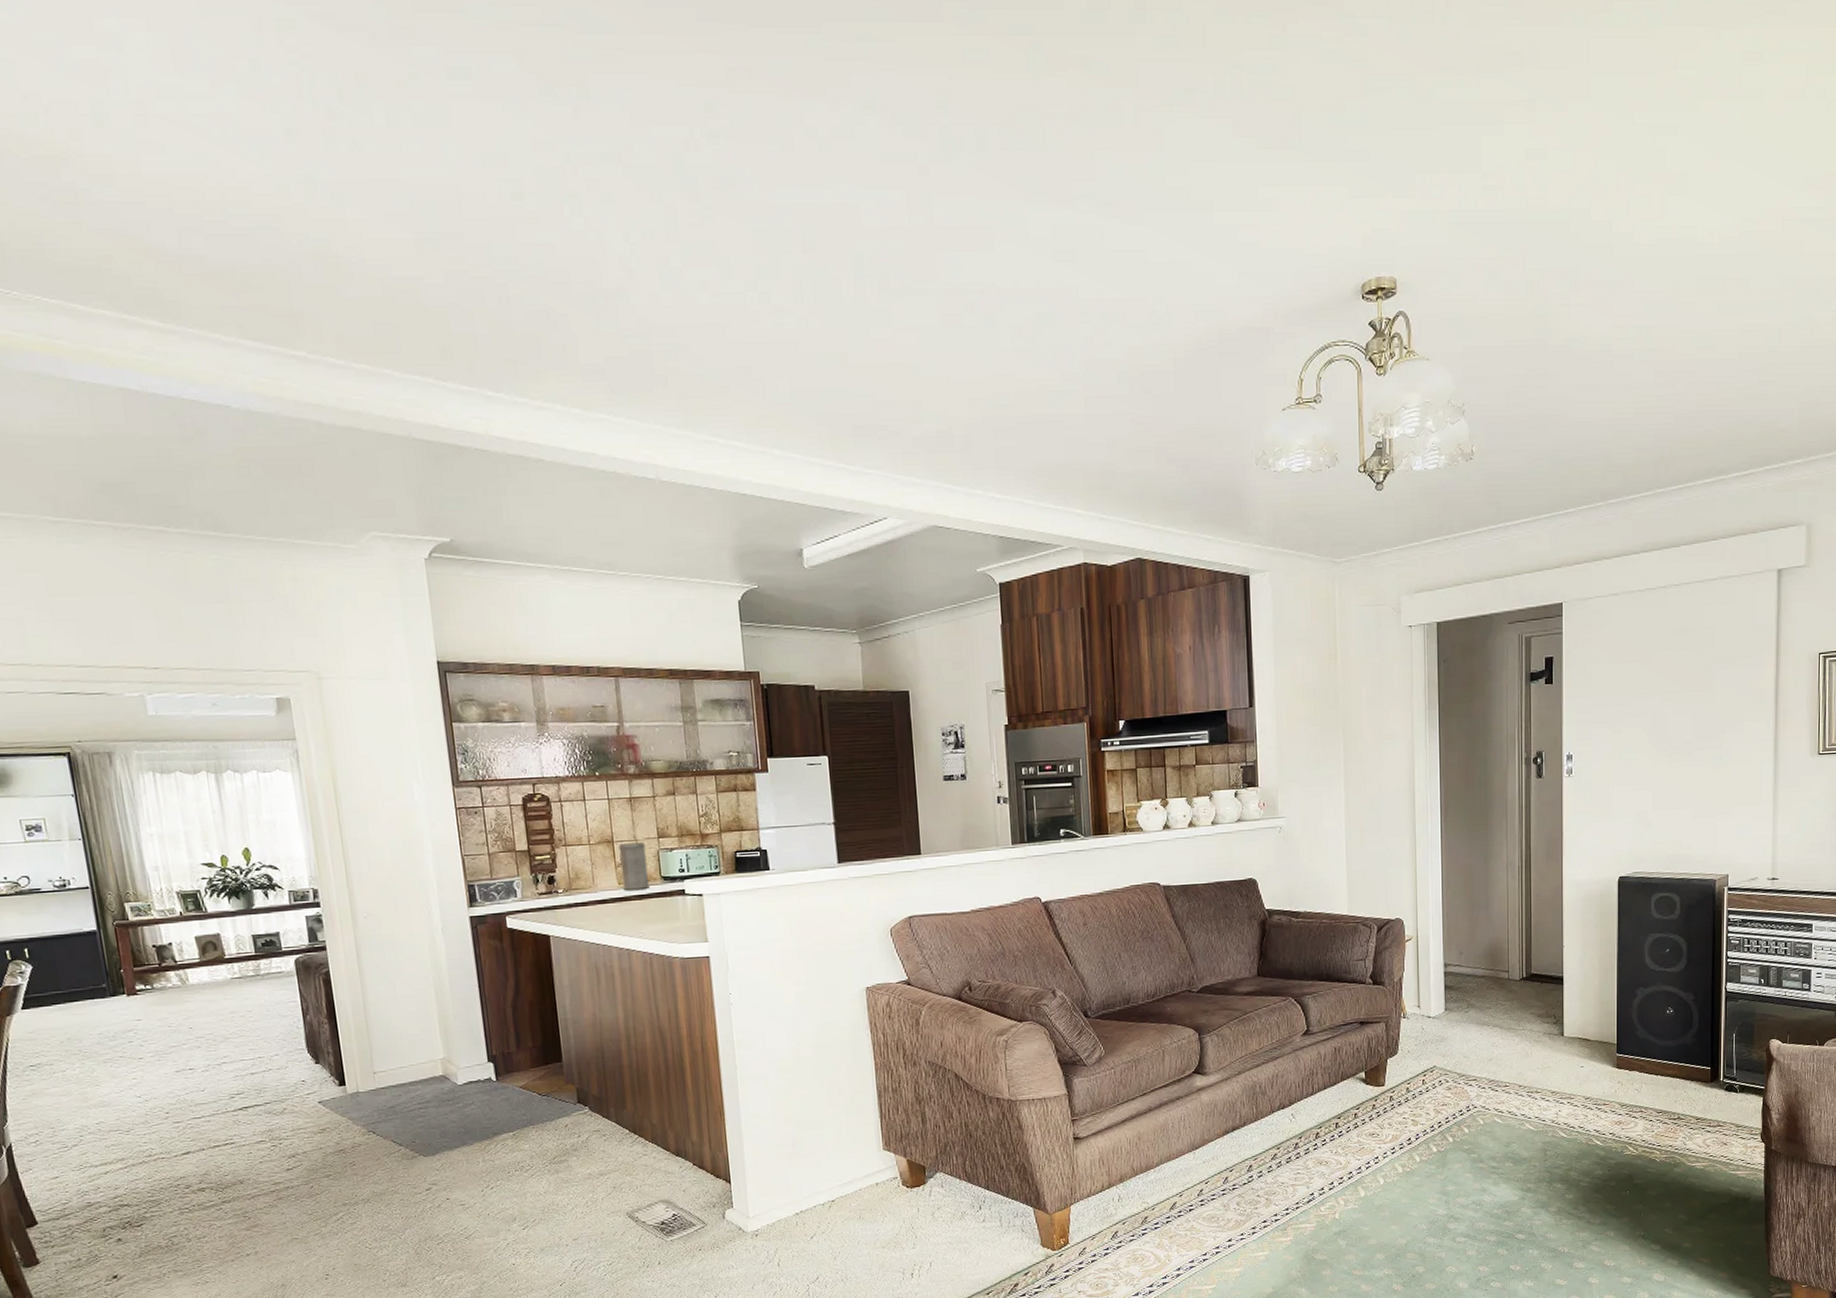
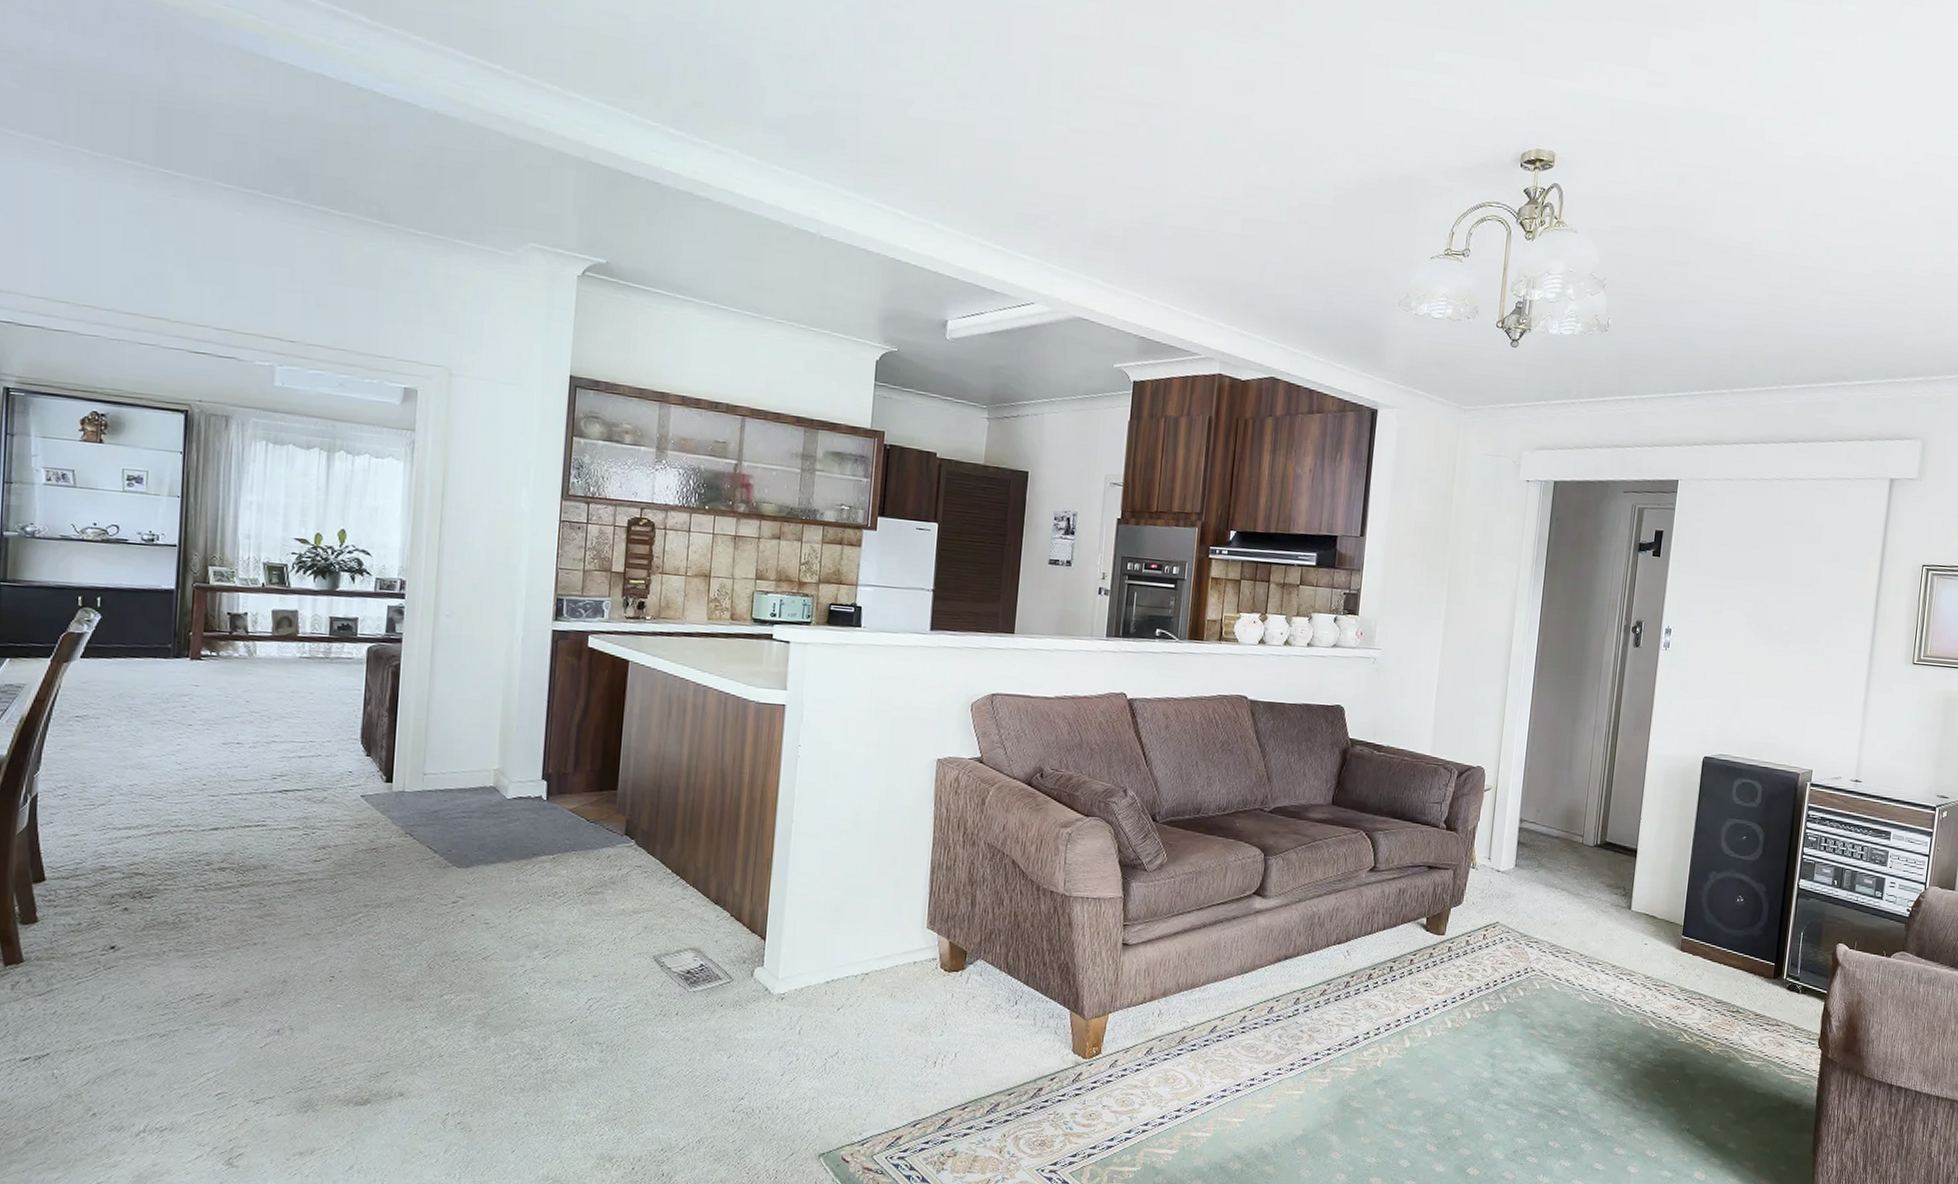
canister: present [618,842,650,891] -> none [711,579,741,629]

